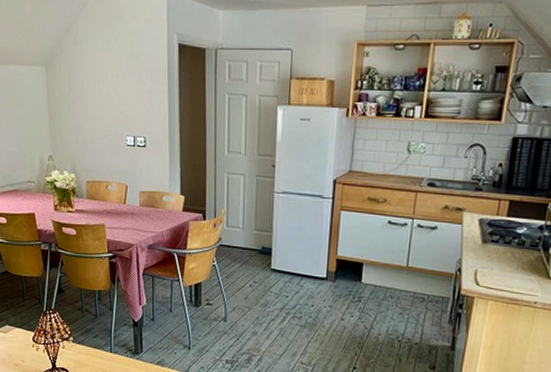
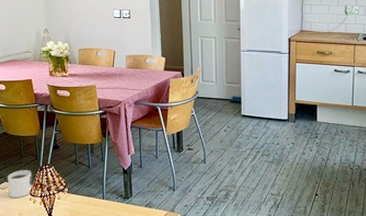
mug: none [9,313,36,344] -> present [7,170,33,198]

